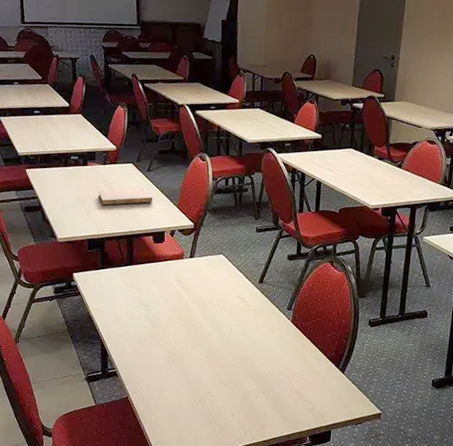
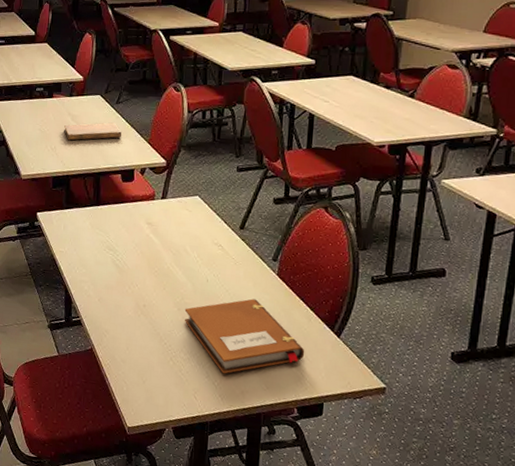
notebook: none [211,344,316,412] -> present [184,298,305,374]

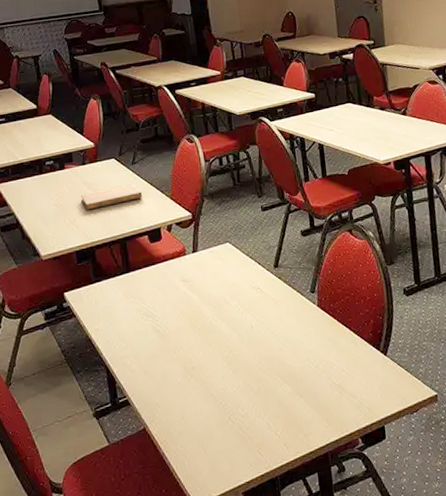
notebook: present [184,298,305,374] -> none [234,335,358,421]

